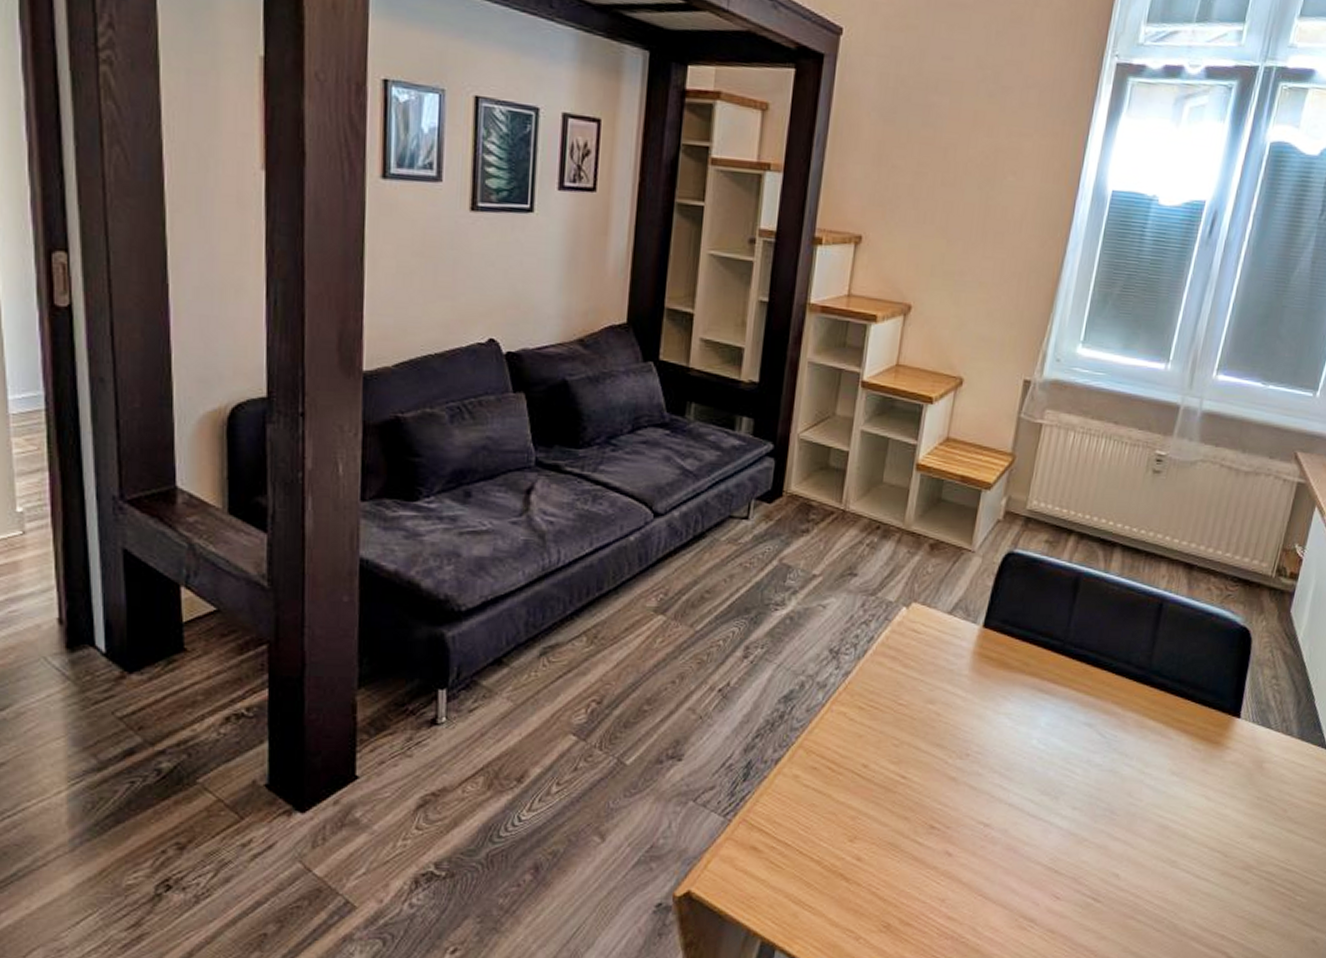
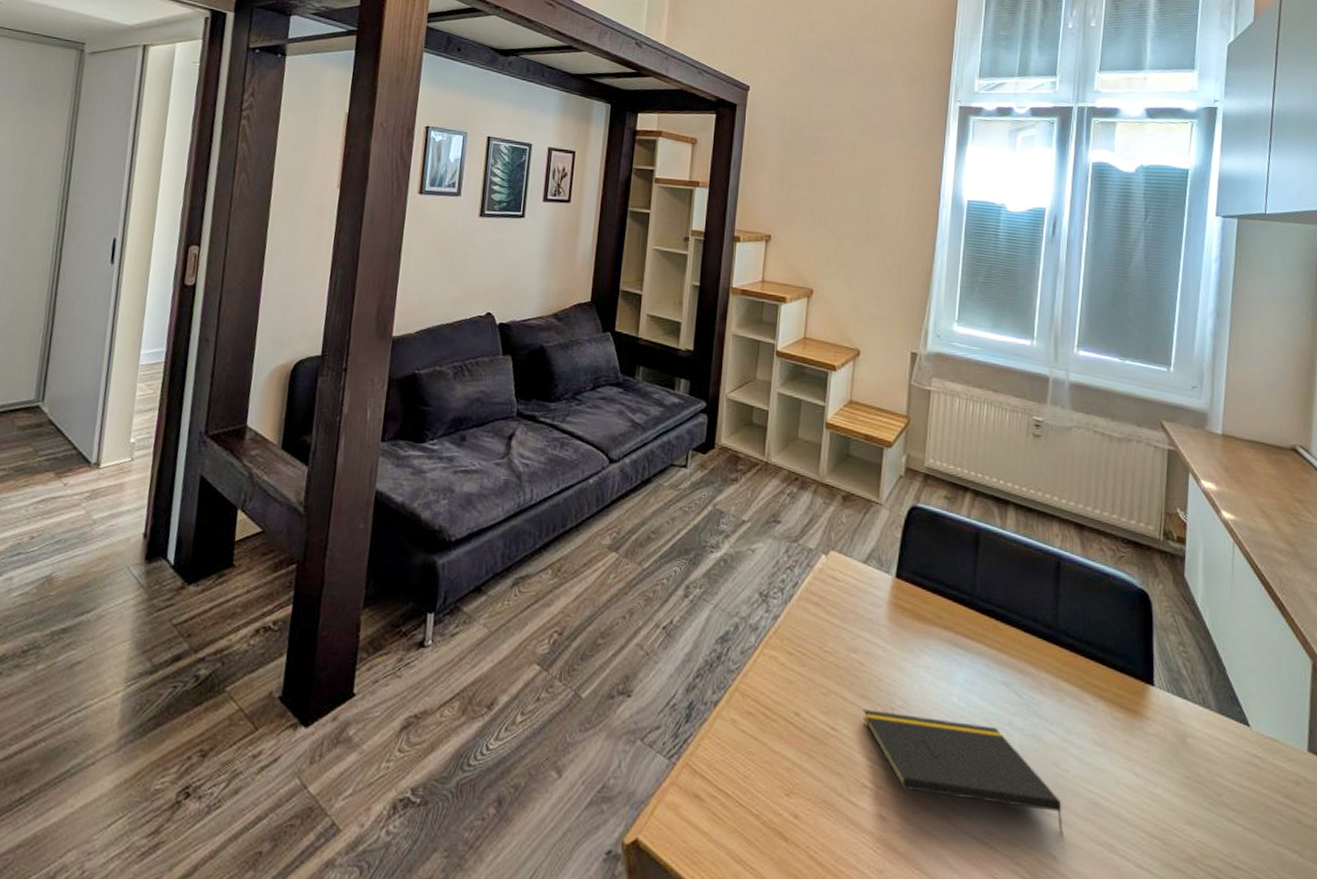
notepad: none [935,757,1131,855] -> present [863,709,1063,834]

